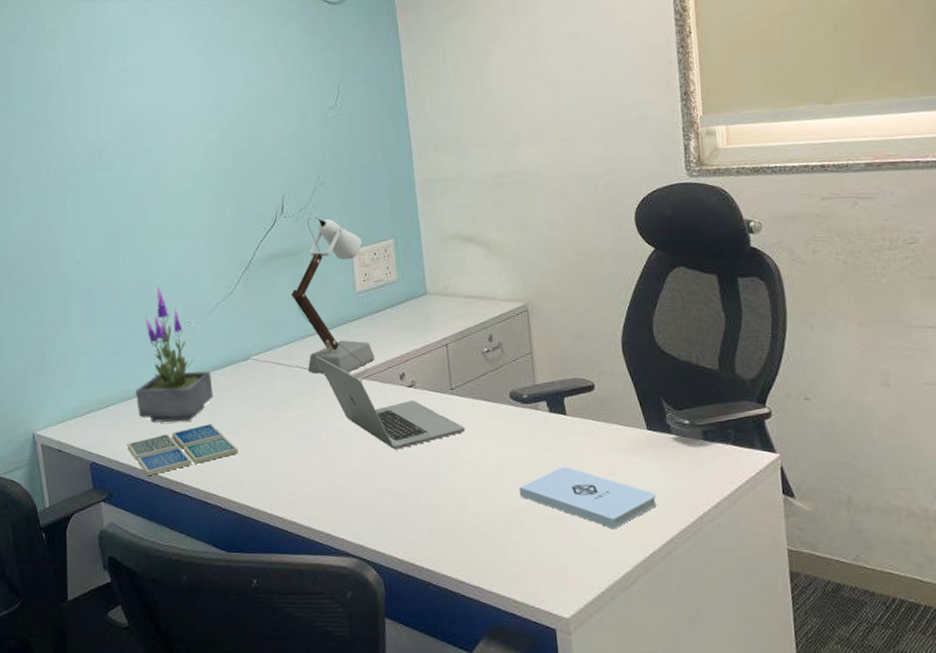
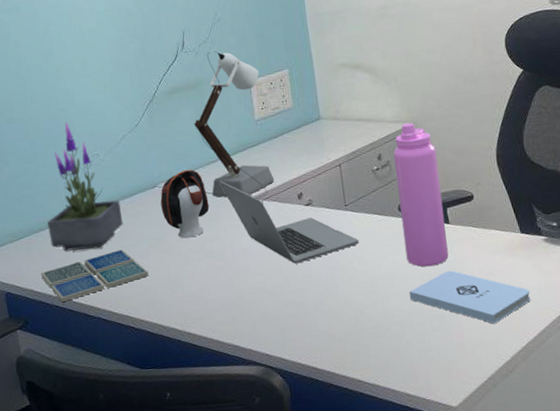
speaker: none [253,342,305,416] -> present [160,169,209,239]
water bottle: none [506,302,565,461] -> present [393,122,449,267]

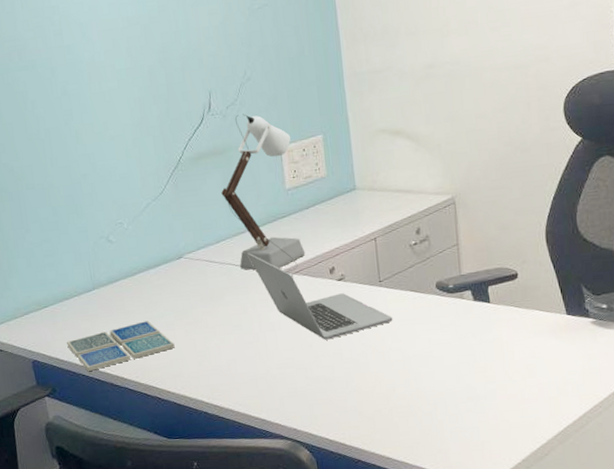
potted plant: present [47,121,123,251] -> none [72,188,149,321]
speaker: present [160,169,209,239] -> none [186,240,237,312]
water bottle: present [393,122,449,267] -> none [433,194,487,347]
notepad: present [409,270,531,324] -> none [443,351,572,407]

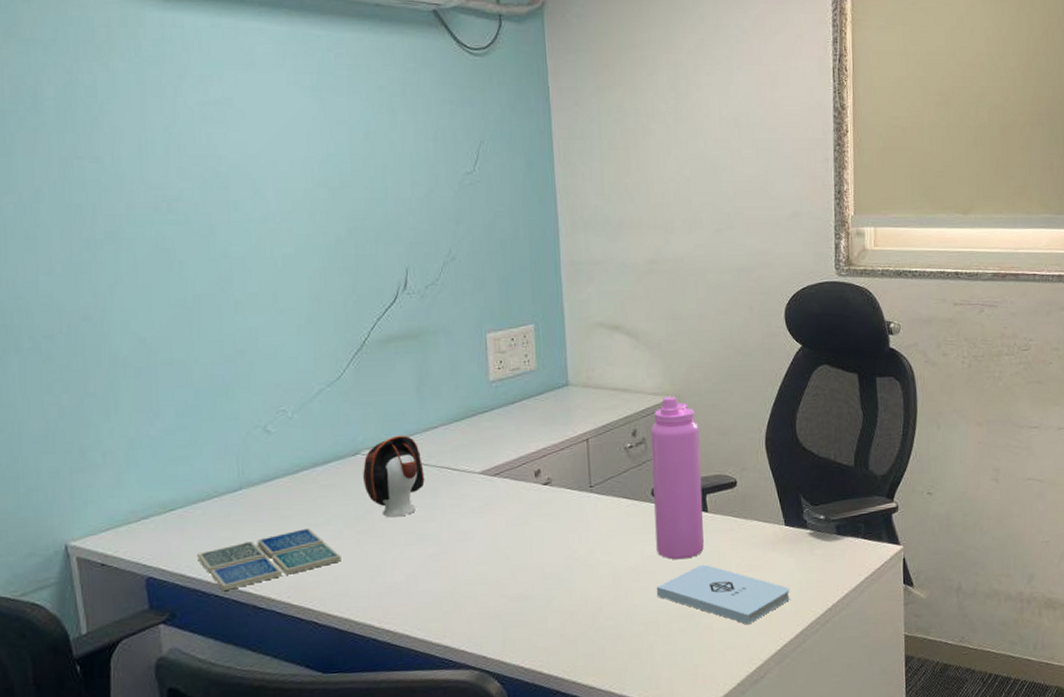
speaker: none [186,240,237,312] -> present [363,435,425,518]
desk lamp: present [221,114,306,277] -> none [413,295,508,480]
laptop: present [247,253,393,340] -> none [440,451,603,552]
water bottle: none [433,194,487,347] -> present [651,396,704,560]
notepad: none [443,351,572,407] -> present [656,564,790,625]

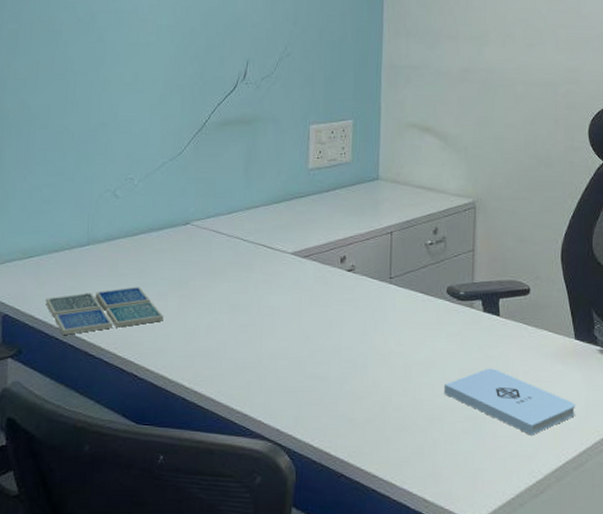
speaker: present [363,435,425,518] -> none [190,210,243,286]
water bottle: present [651,396,704,560] -> none [447,198,497,360]

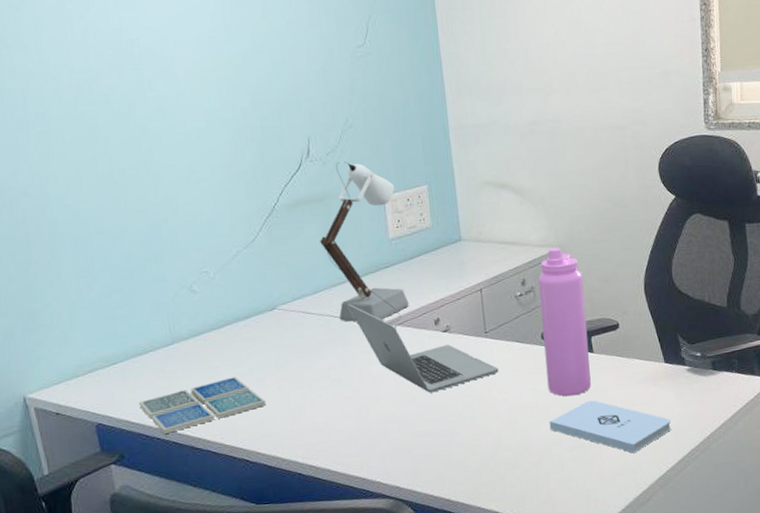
desk lamp: none [242,87,321,261] -> present [320,161,409,329]
laptop: none [258,229,399,334] -> present [348,304,499,393]
water bottle: none [447,198,497,360] -> present [538,247,591,397]

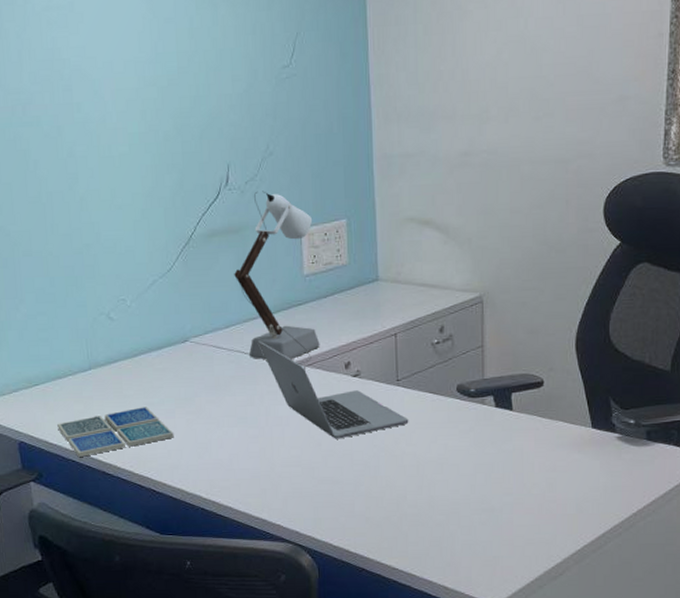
water bottle: present [538,247,591,397] -> none [458,292,508,455]
notepad: present [549,400,671,453] -> none [458,461,593,523]

